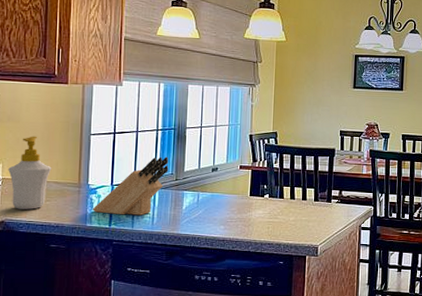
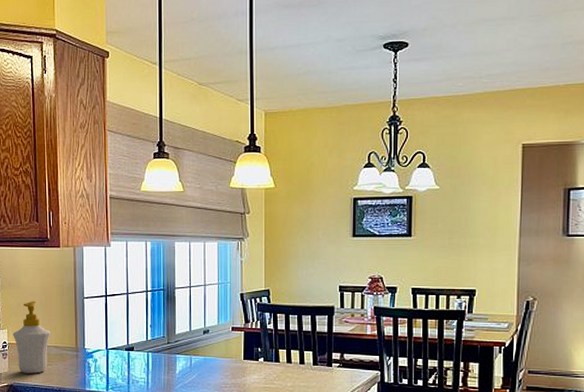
knife block: present [92,157,169,216] -> none [90,319,160,380]

